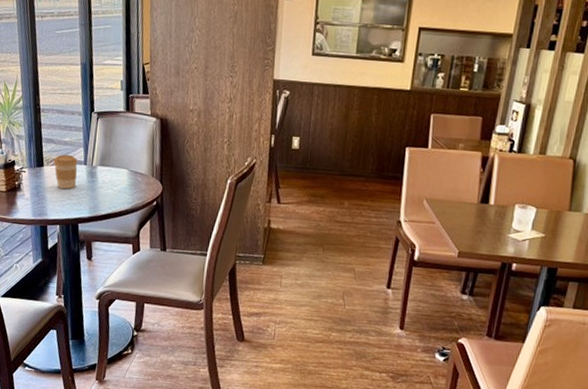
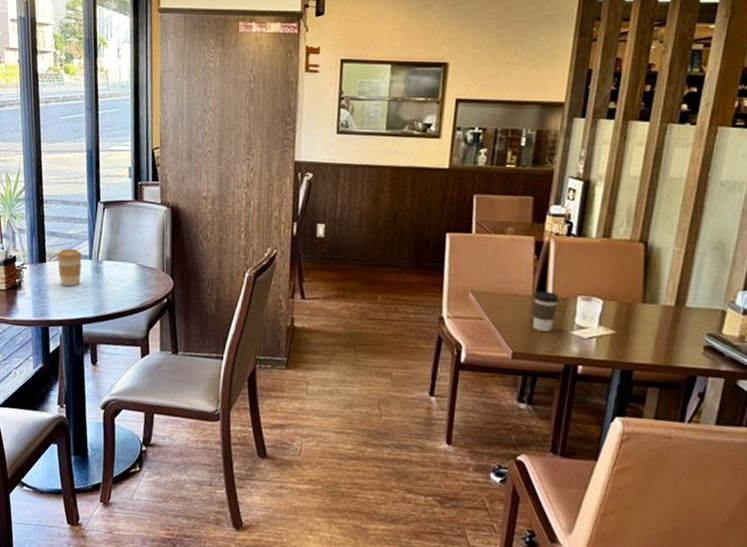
coffee cup: none [476,199,500,235] -> present [532,290,559,332]

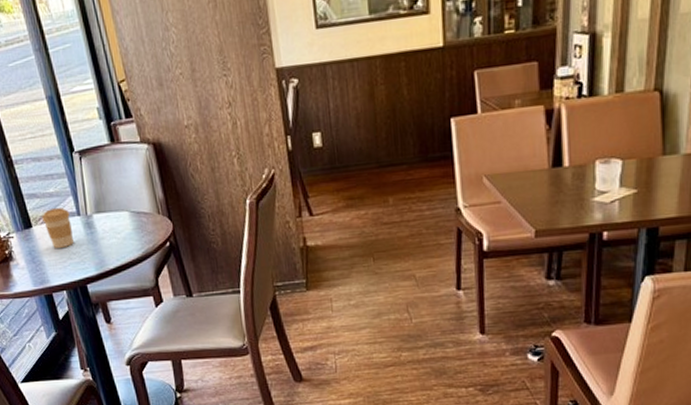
coffee cup: present [532,290,559,332] -> none [550,161,577,204]

